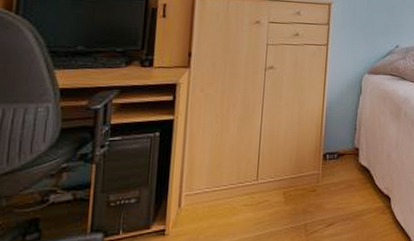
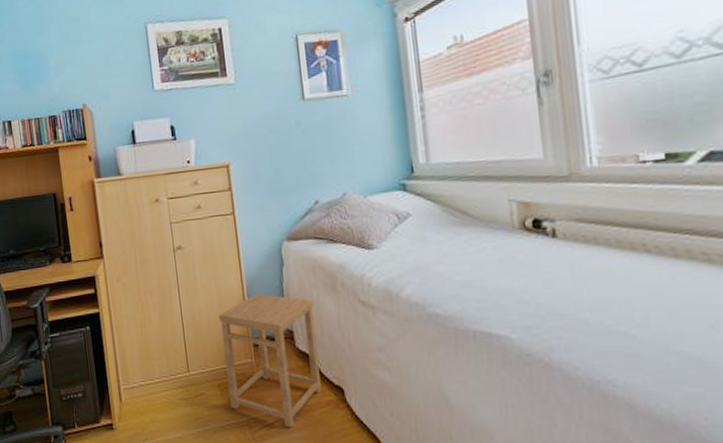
side table: none [292,115,380,230] -> present [219,293,322,428]

